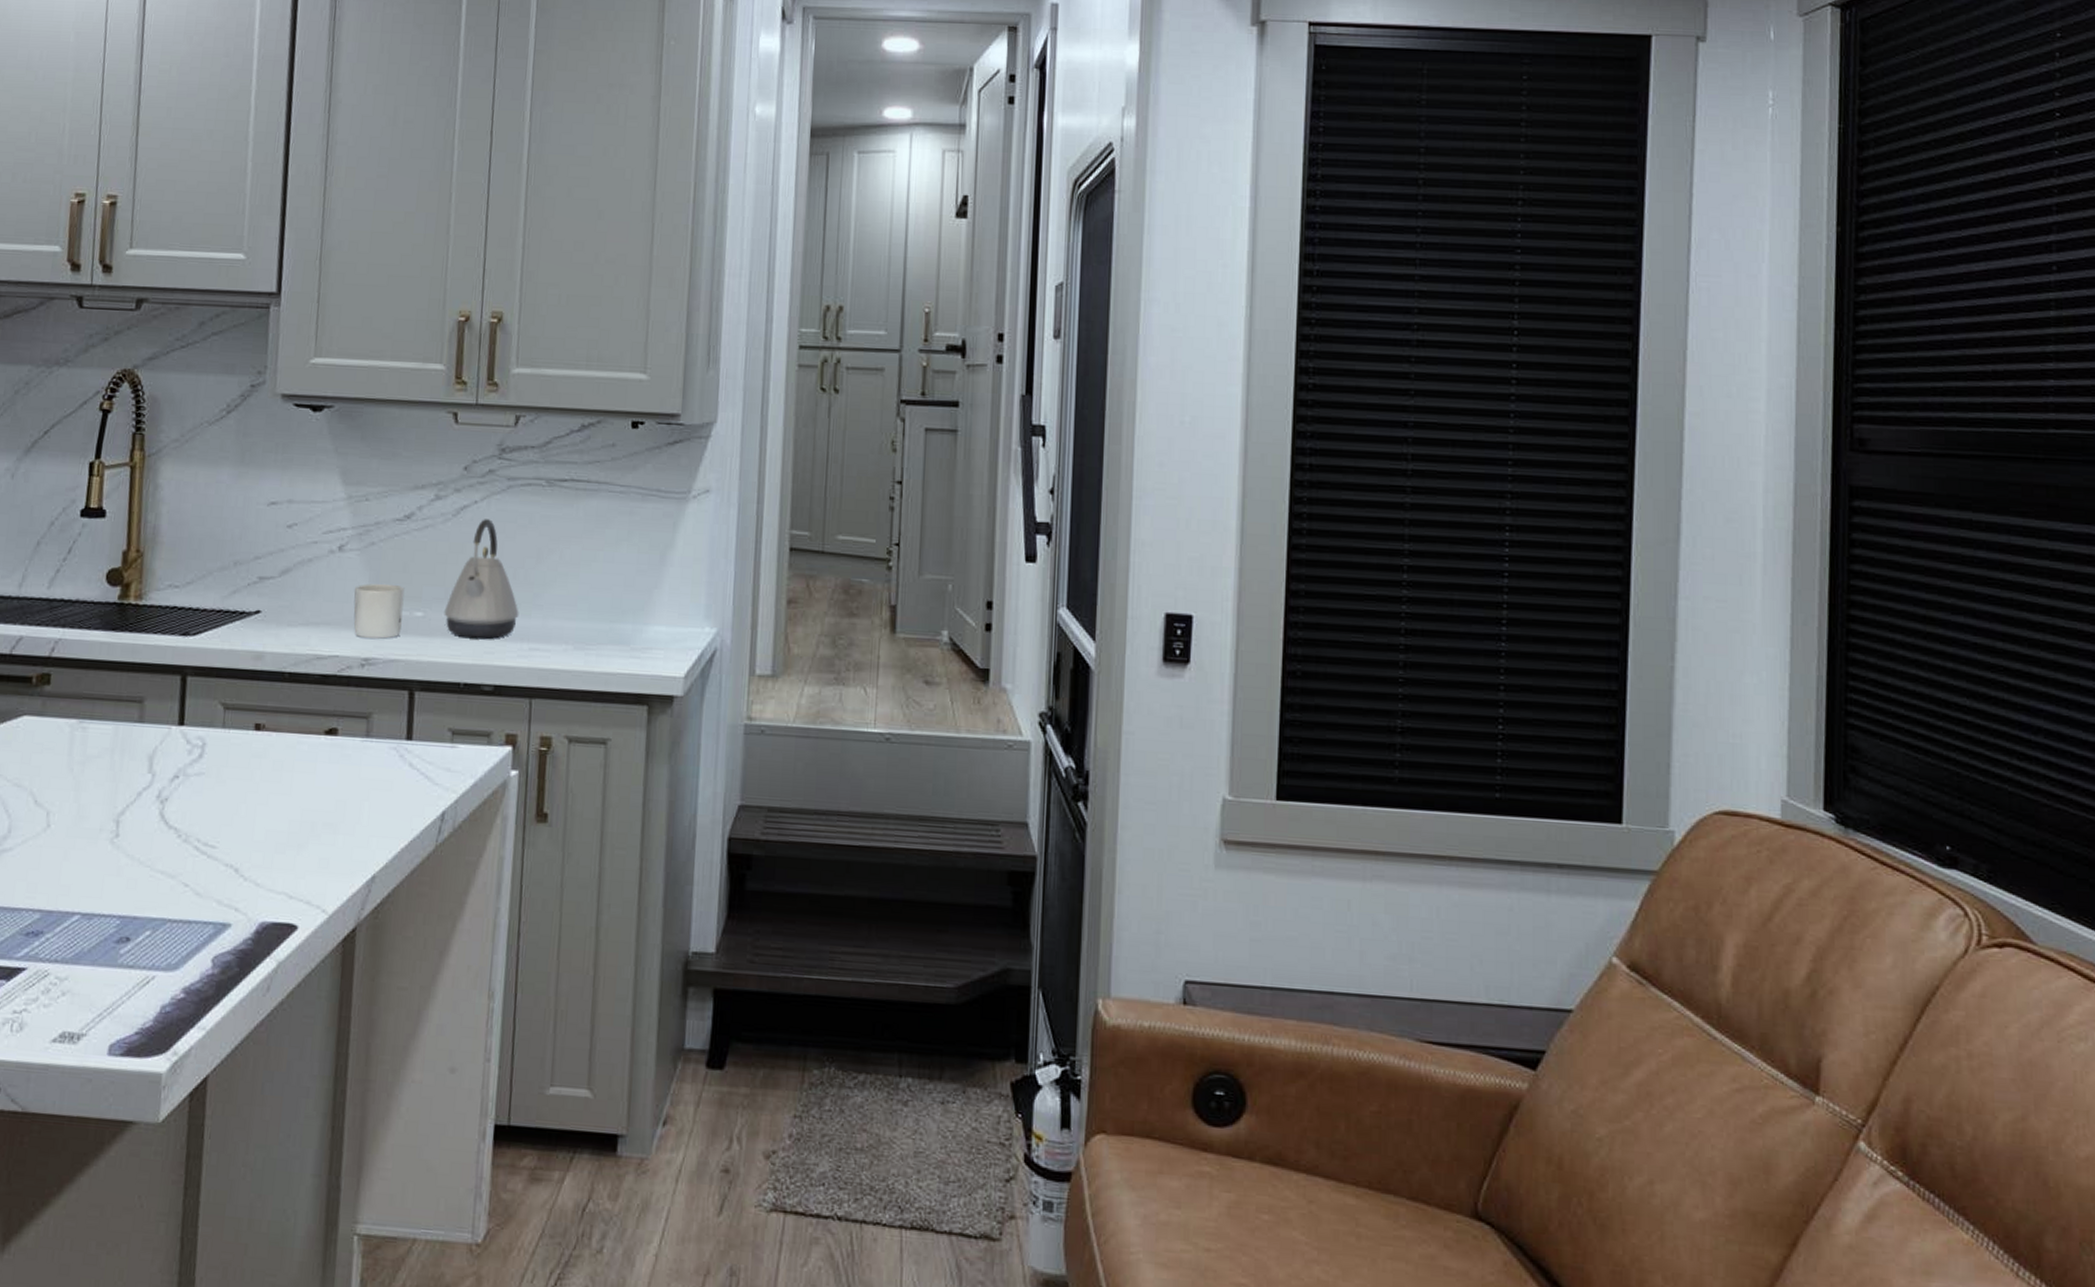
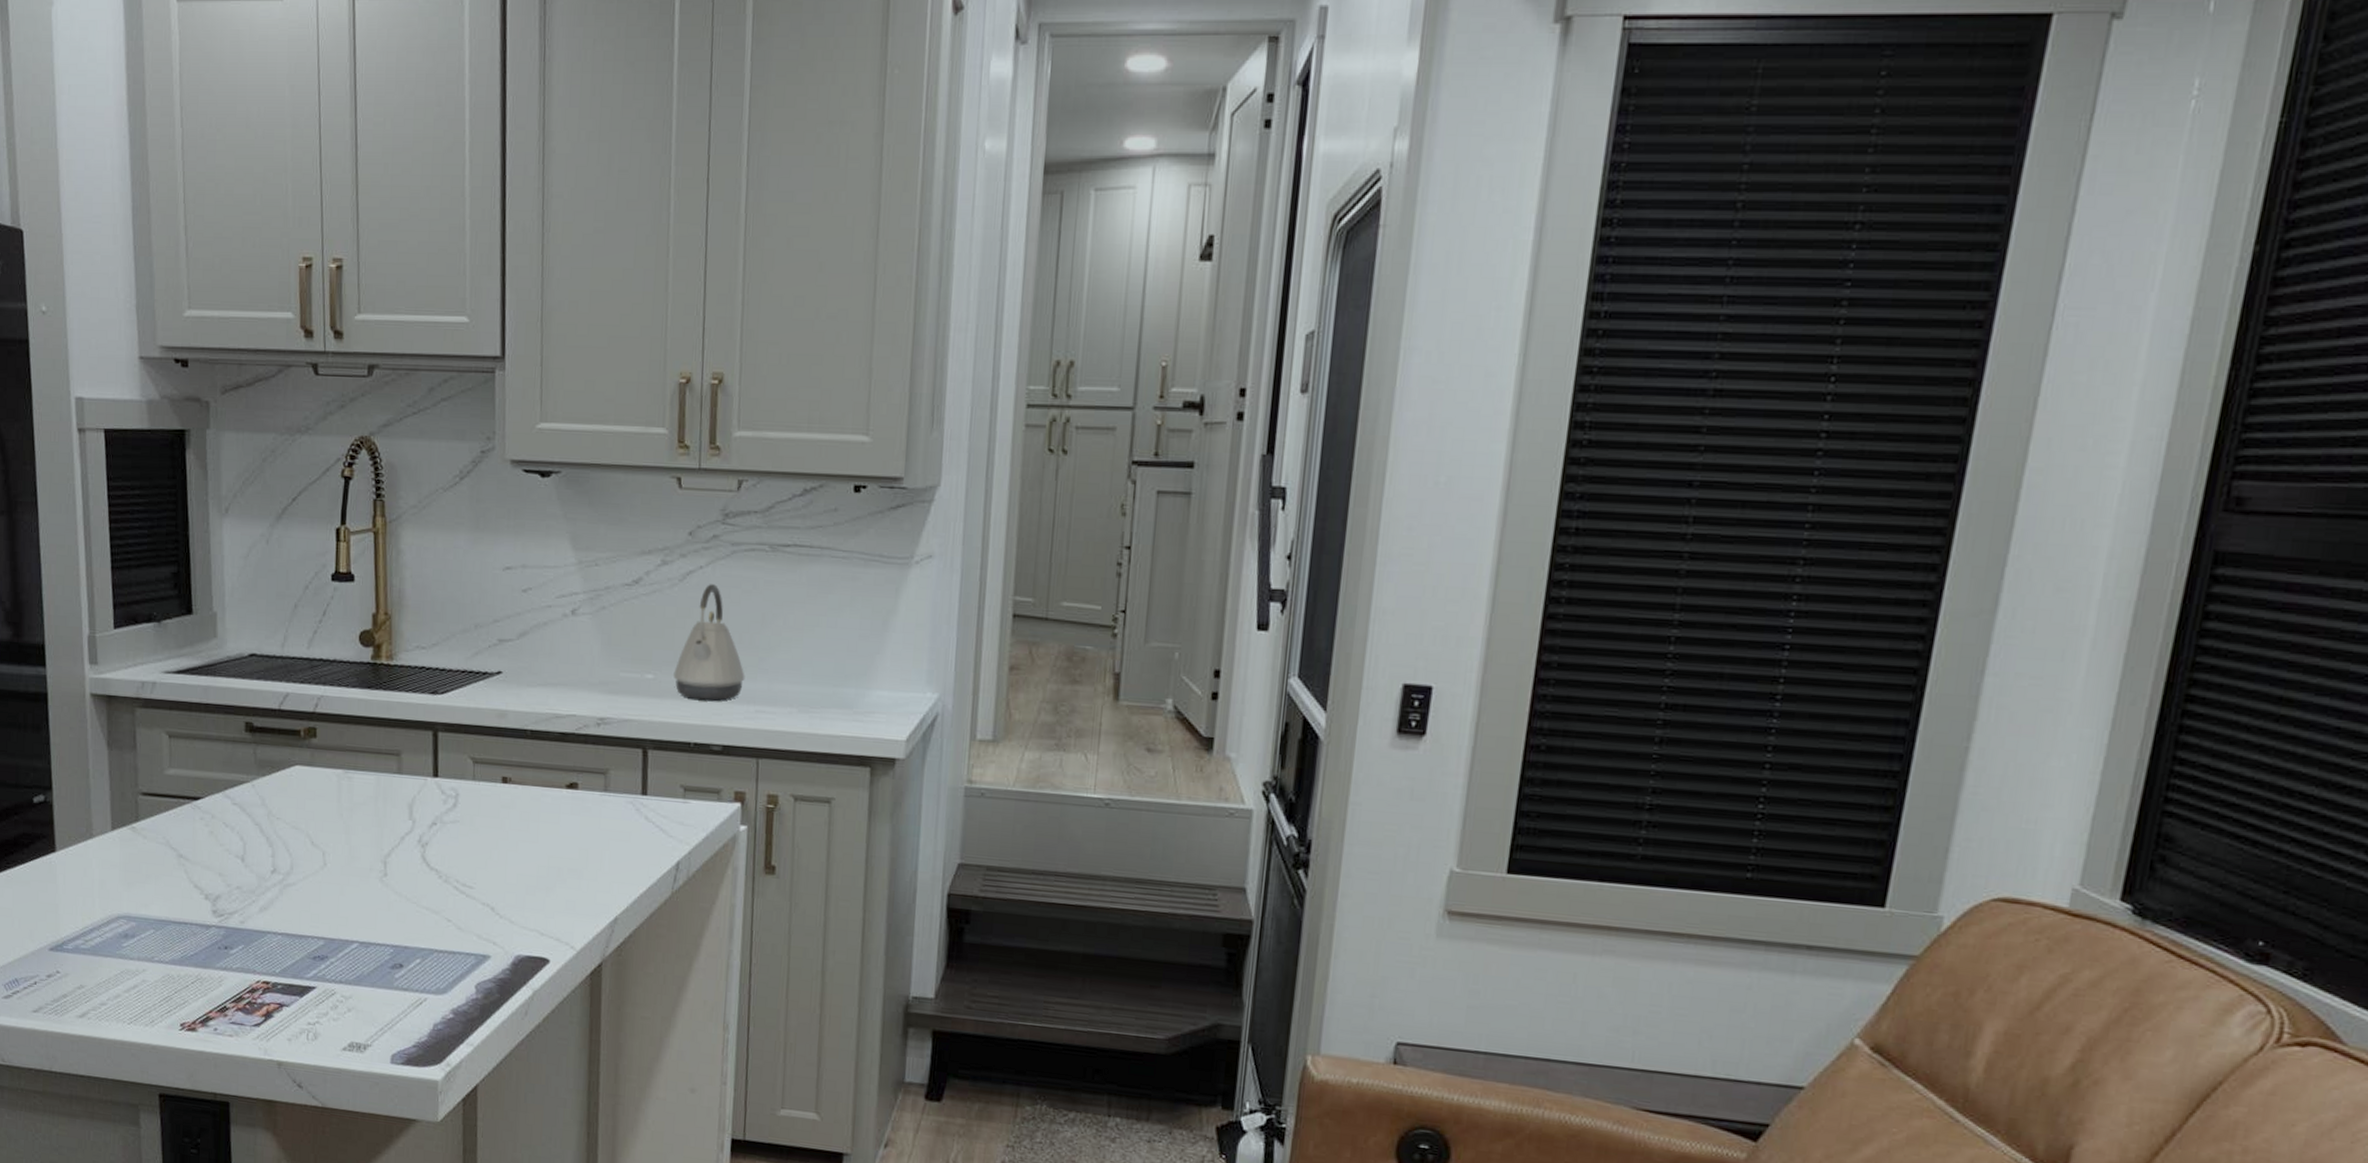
mug: present [353,583,405,640] -> none [588,646,636,701]

